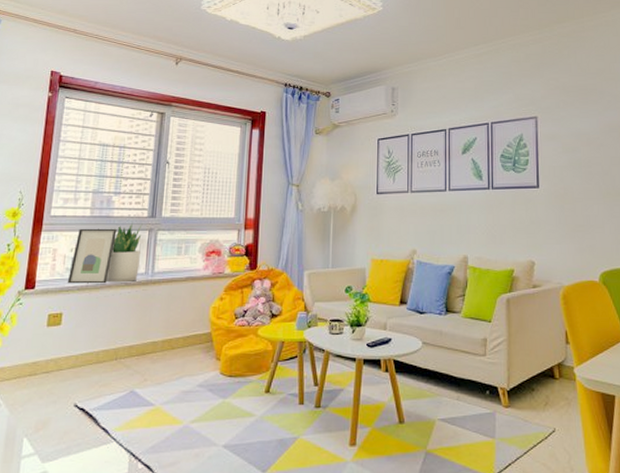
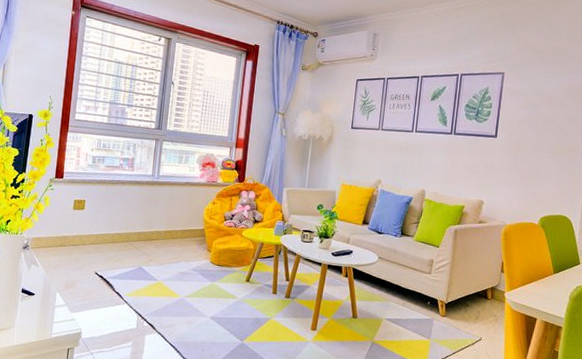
picture frame: present [67,228,118,284] -> none [89,132,130,181]
planter: present [105,222,143,283] -> none [120,131,151,182]

